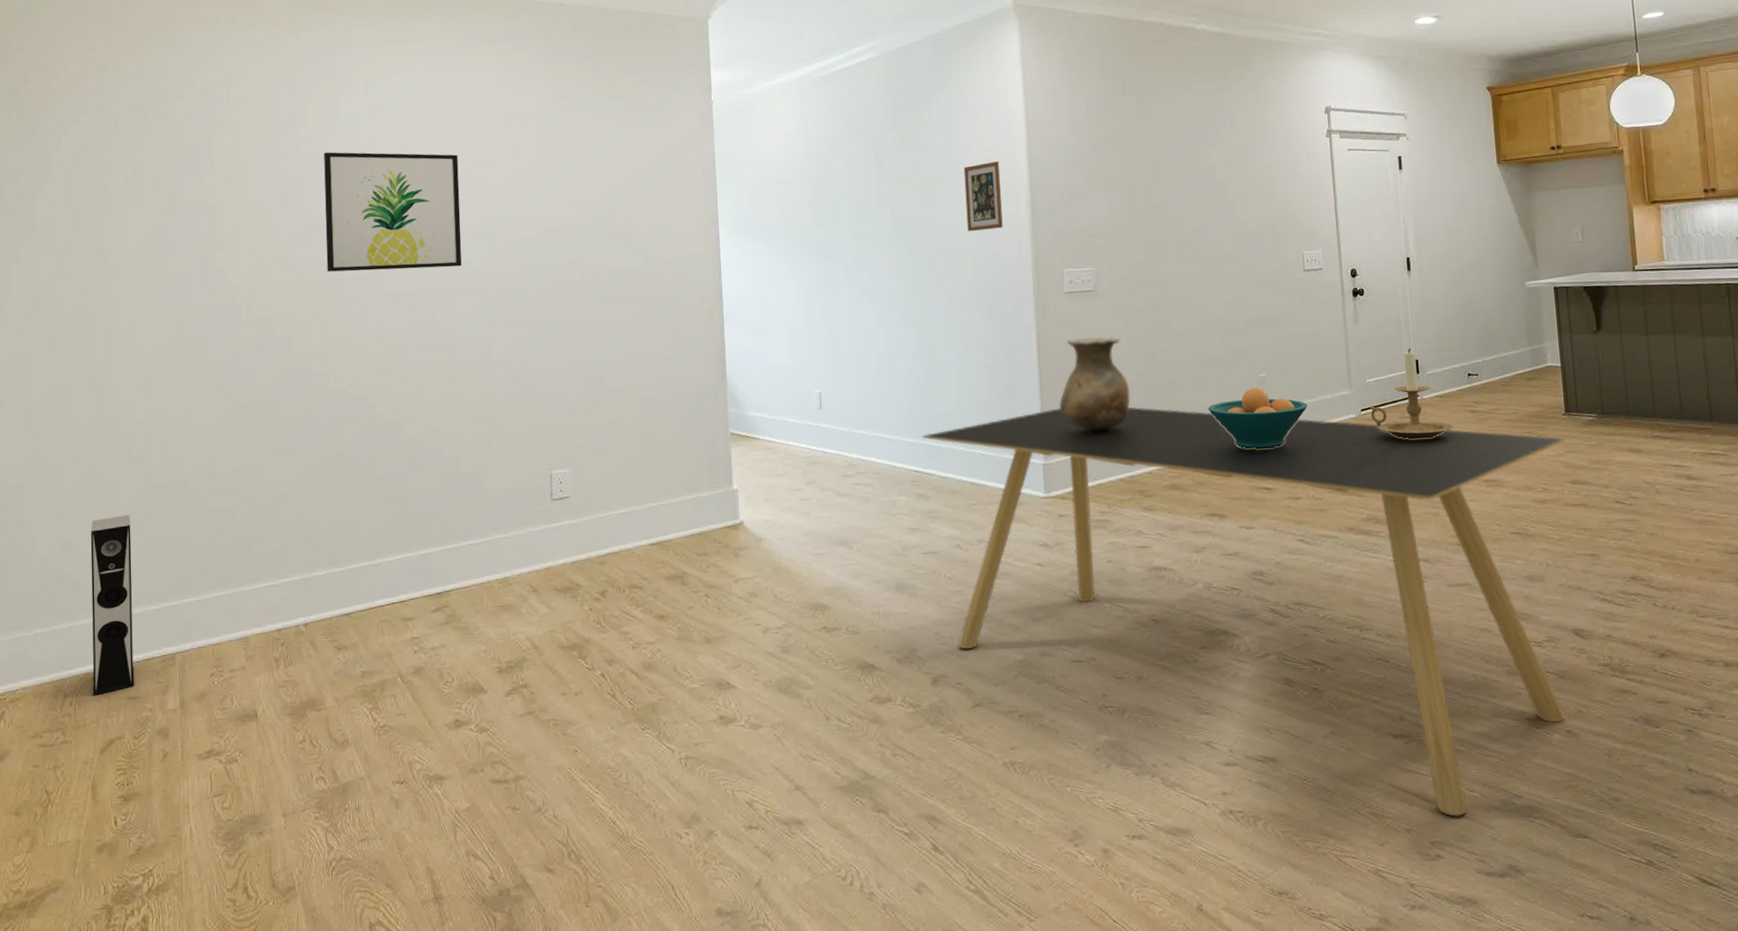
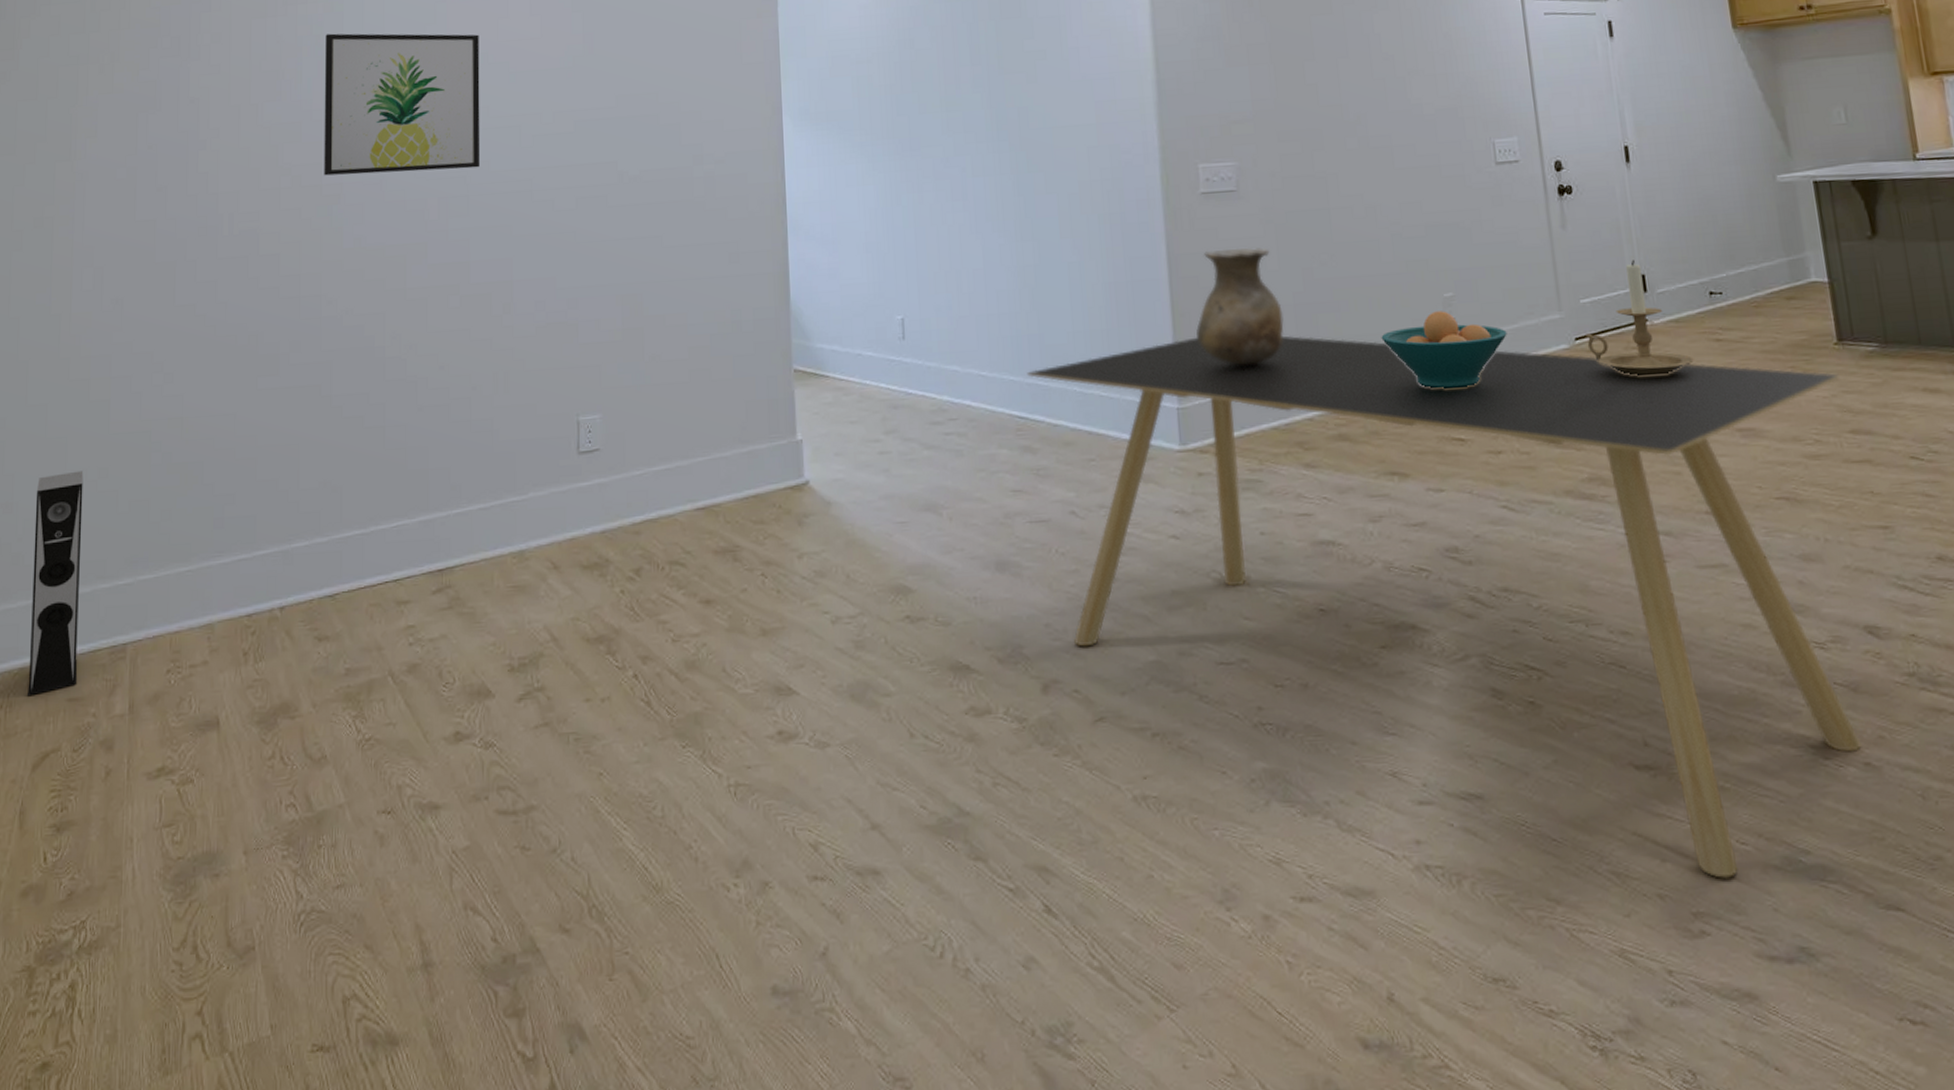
picture frame: present [963,161,1003,232] -> none [1075,34,1123,120]

